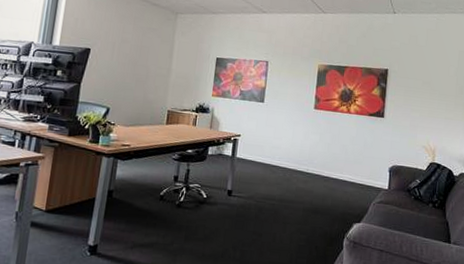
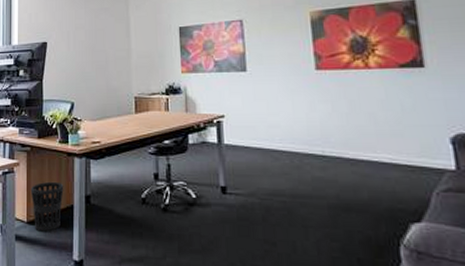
wastebasket: none [52,176,89,220] -> present [30,181,64,232]

